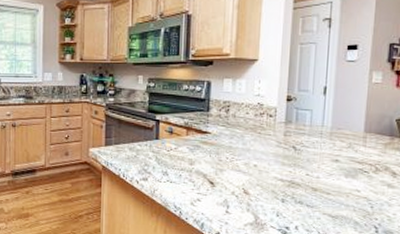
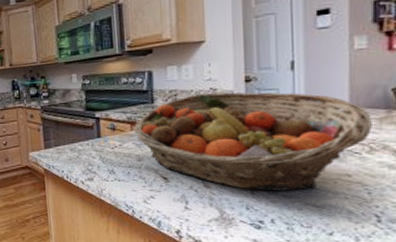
fruit basket: none [189,108,379,202] -> present [134,92,372,191]

